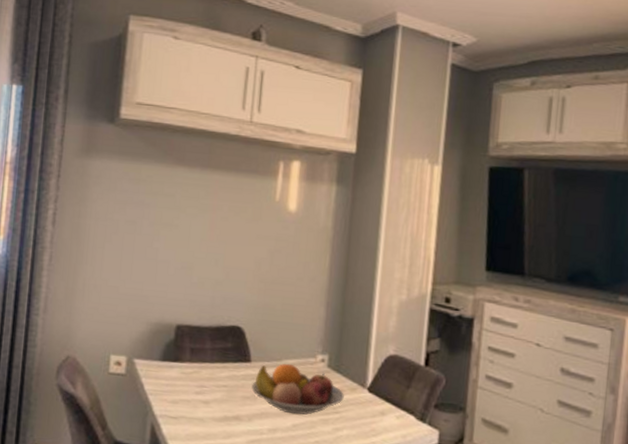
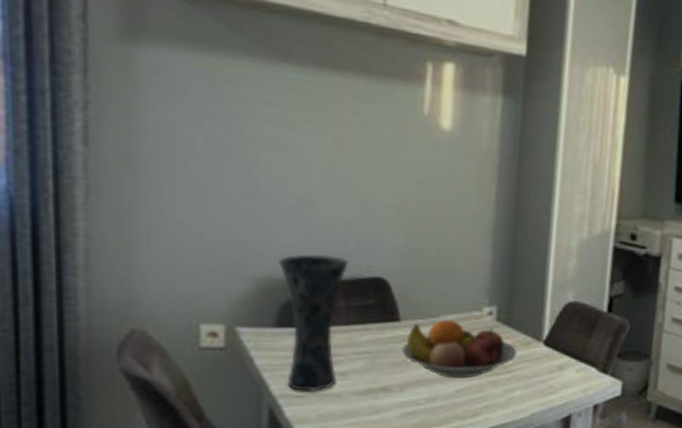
vase: none [166,306,216,415] -> present [278,254,349,391]

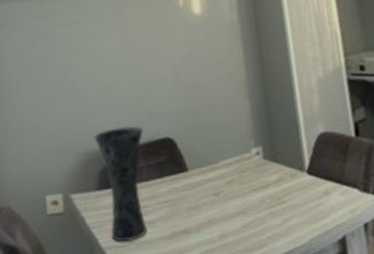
fruit bowl: present [402,319,517,379] -> none [193,164,286,215]

